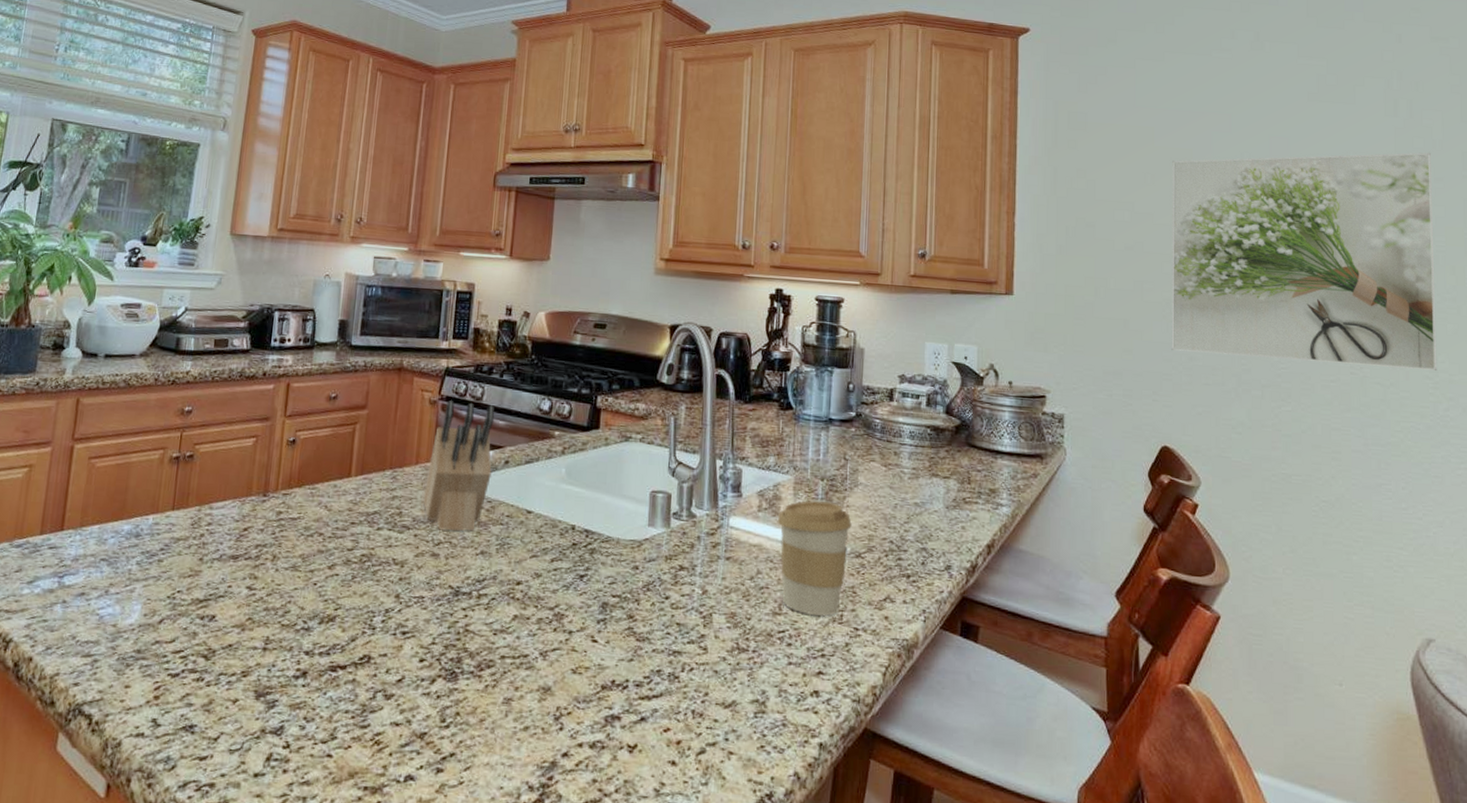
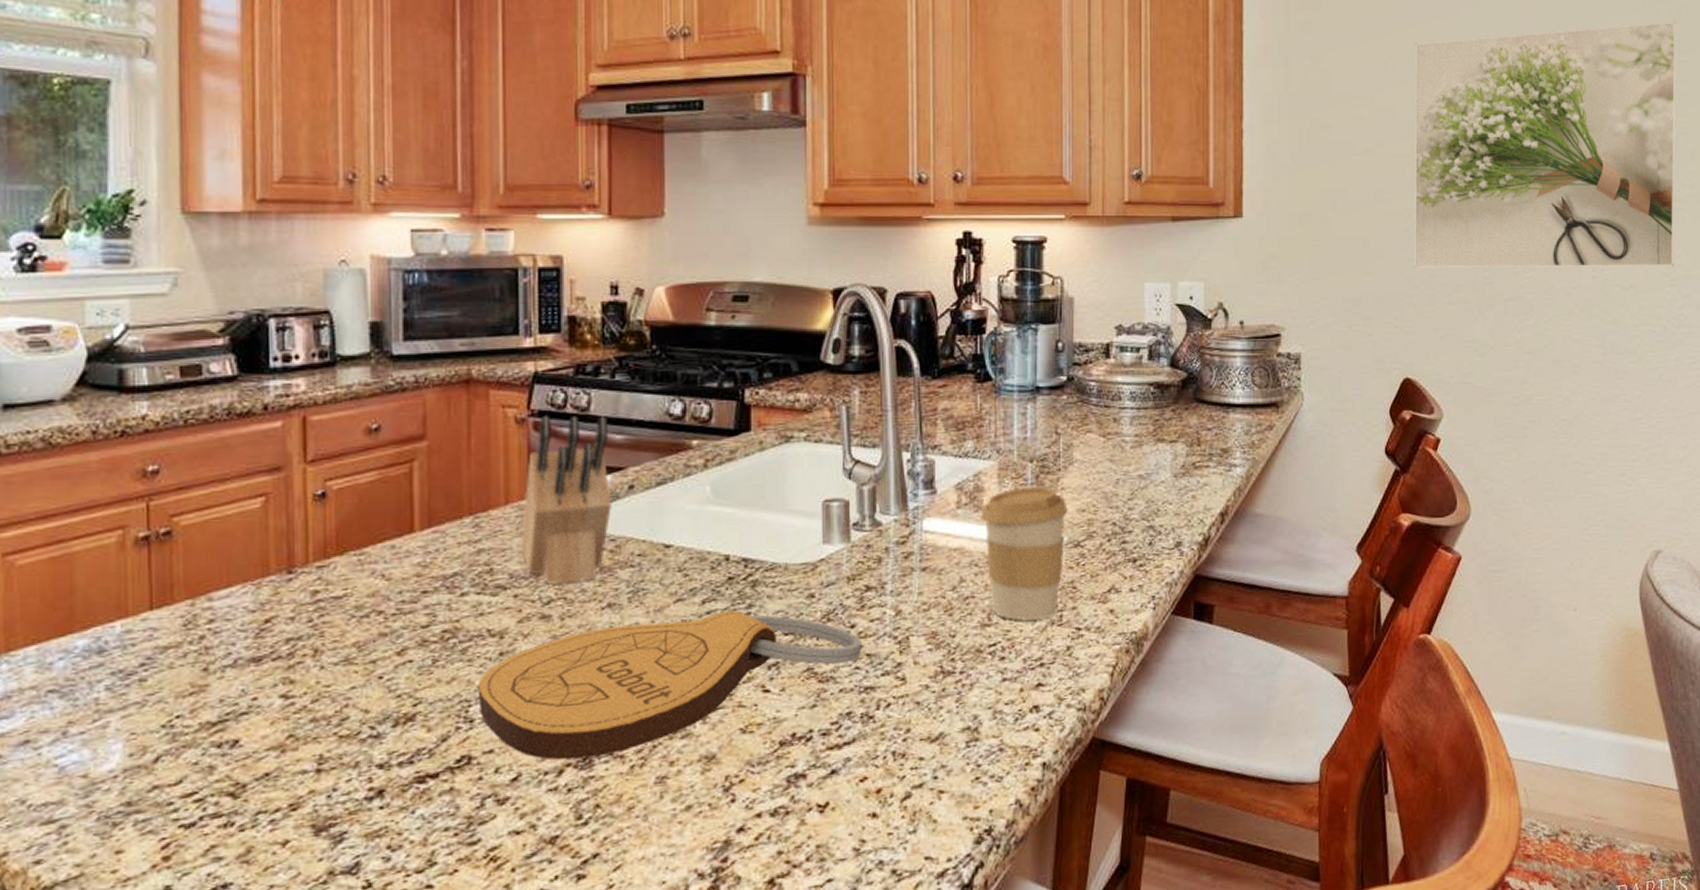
cutting board: none [380,569,673,673] -> present [477,611,862,760]

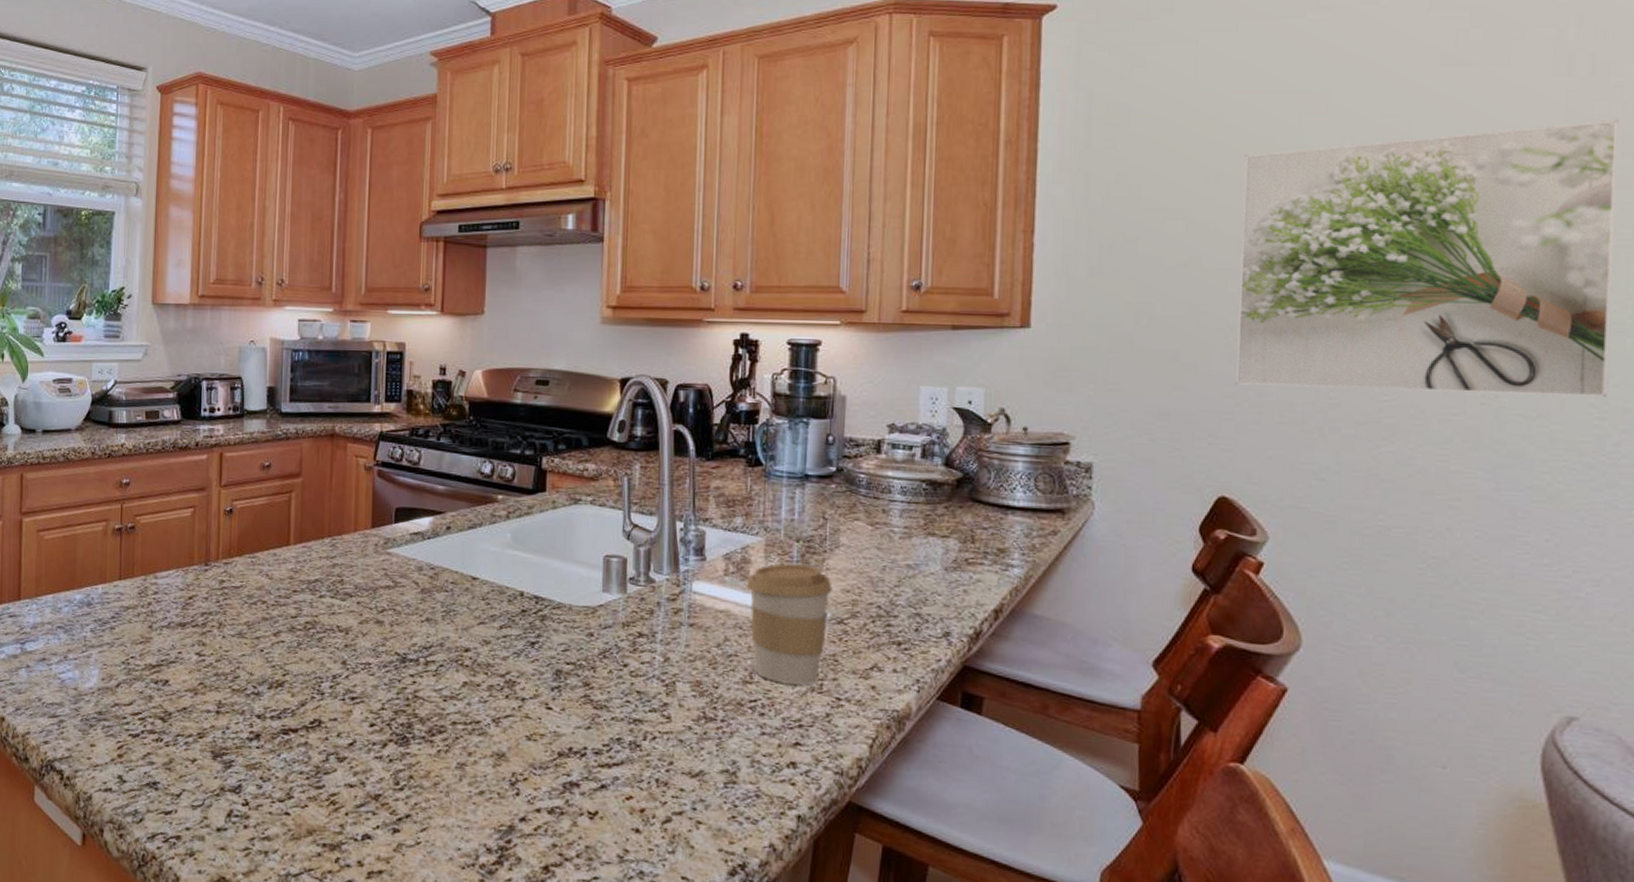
cutting board: present [477,611,862,760] -> none [328,636,633,738]
knife block: present [520,416,612,585] -> none [364,466,434,599]

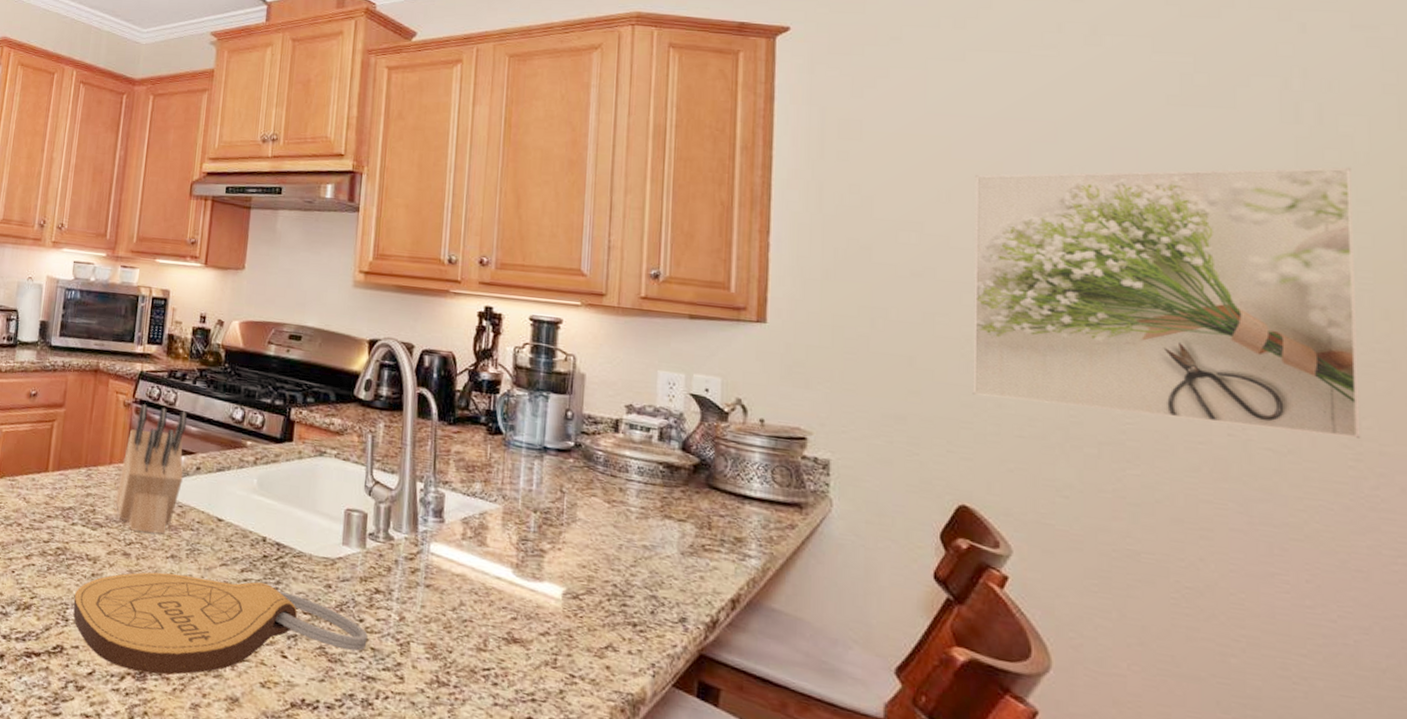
cutting board: none [328,636,633,738] -> present [73,572,368,675]
knife block: none [364,466,434,599] -> present [115,404,188,535]
coffee cup: present [746,564,832,685] -> none [483,533,568,659]

